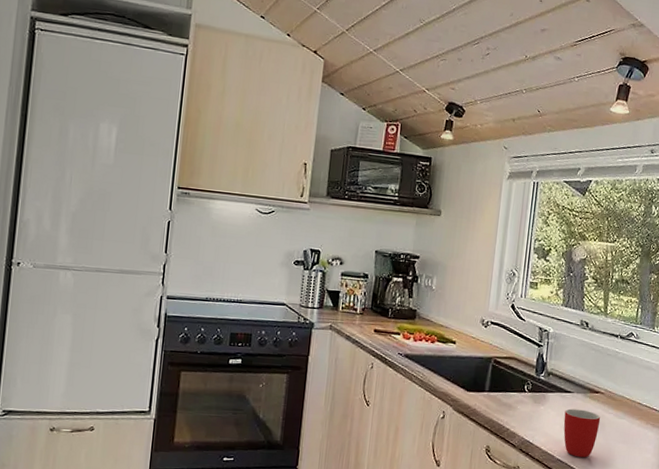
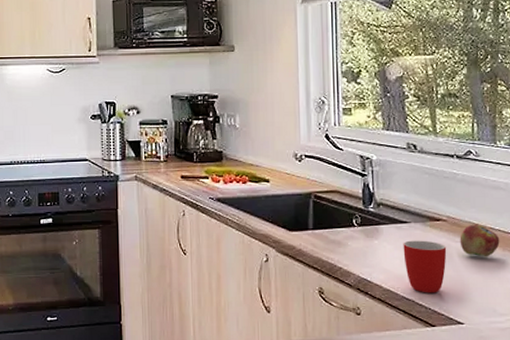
fruit: none [612,398,645,429] -> present [459,224,500,257]

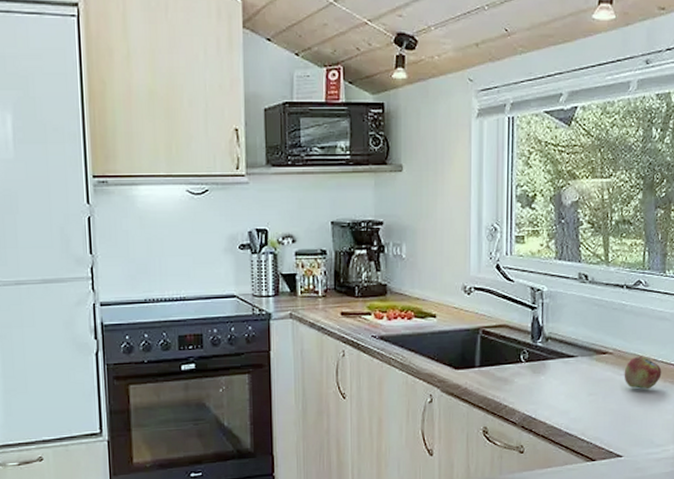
mug: present [403,240,447,293] -> none [569,374,611,428]

